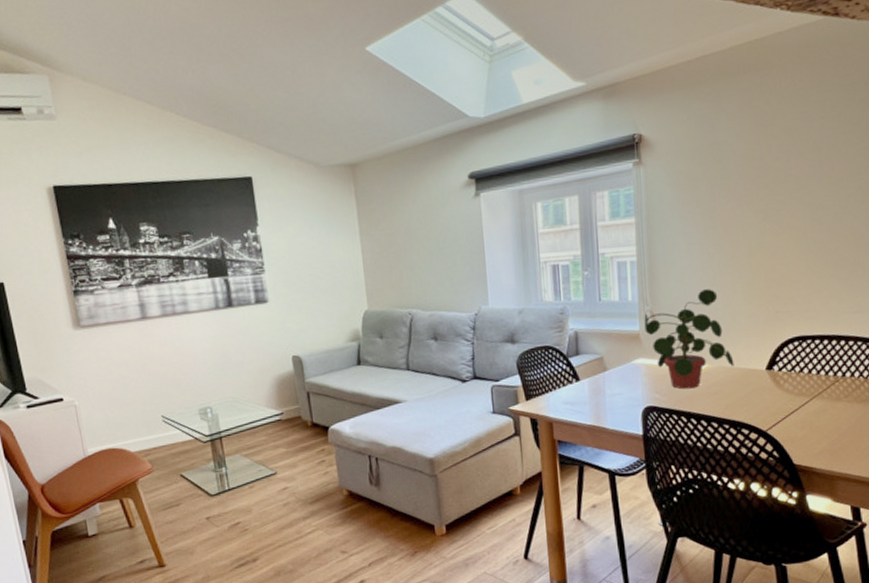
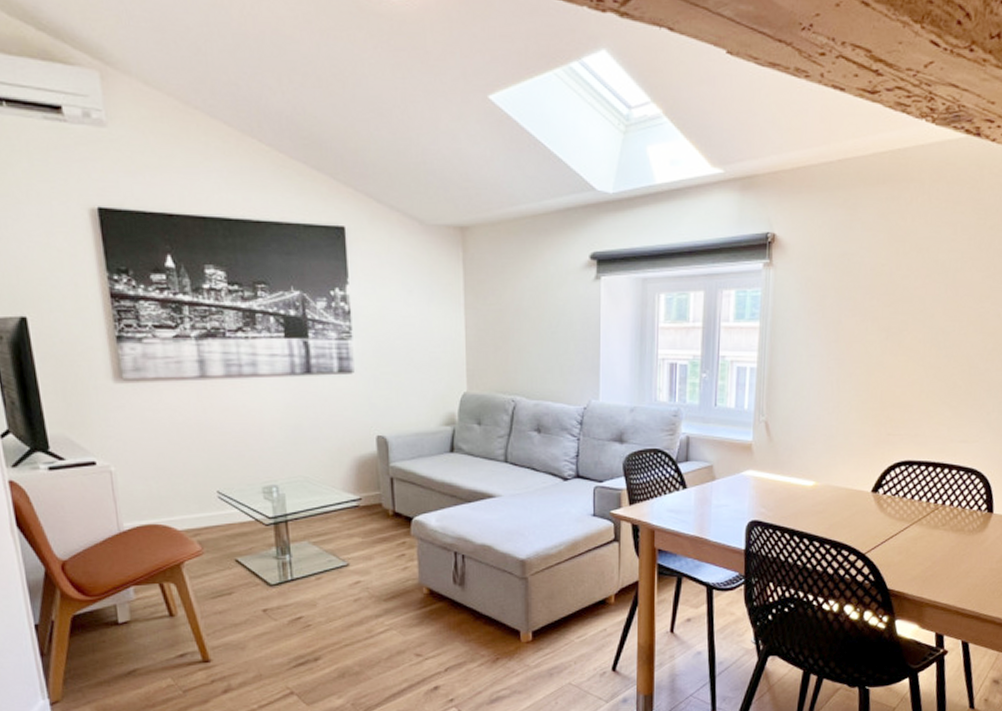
potted plant: present [644,289,734,389] -> none [758,404,842,506]

